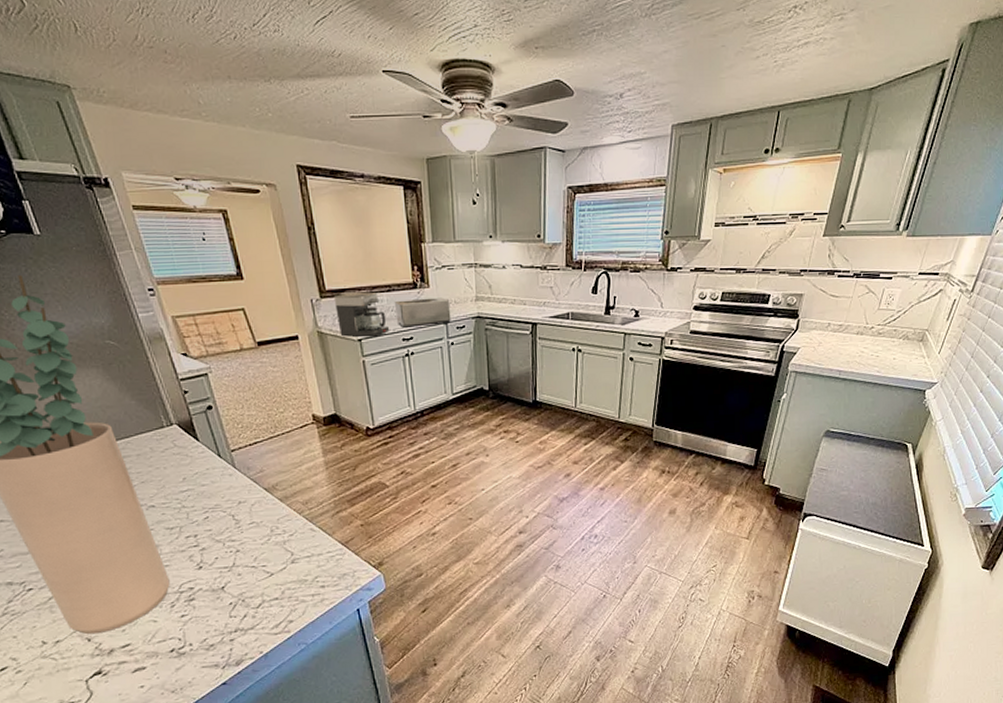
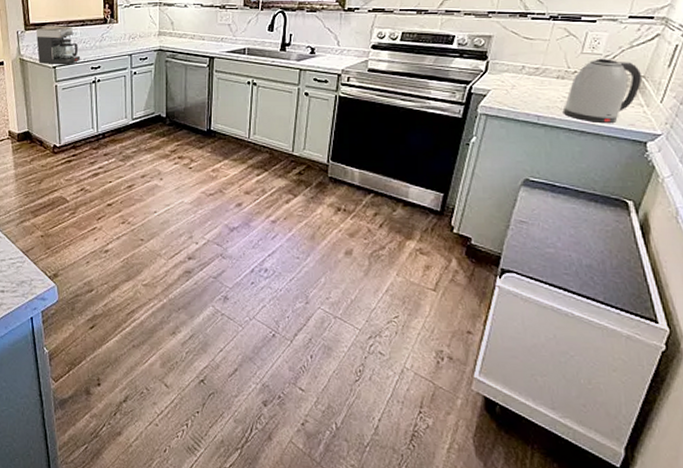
toaster: present [394,297,451,328] -> none [86,32,135,58]
kettle: none [860,313,926,375] -> present [562,58,642,123]

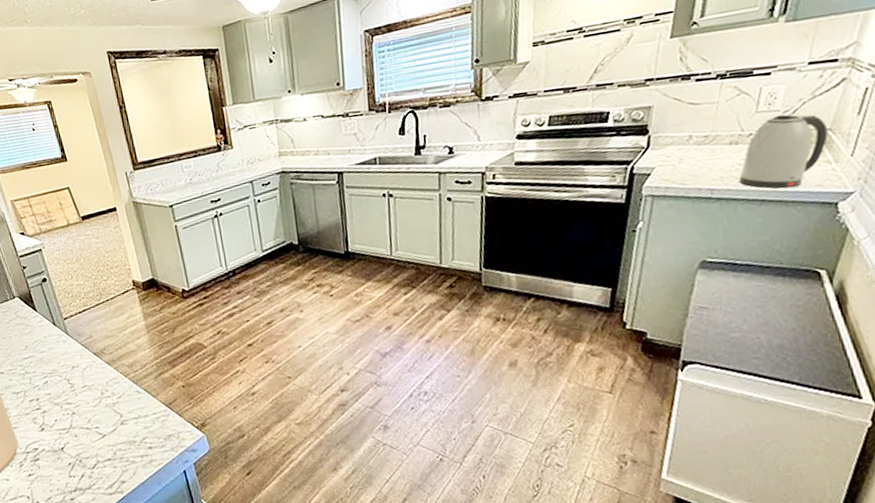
coffee maker: present [36,26,81,65] -> none [145,159,198,204]

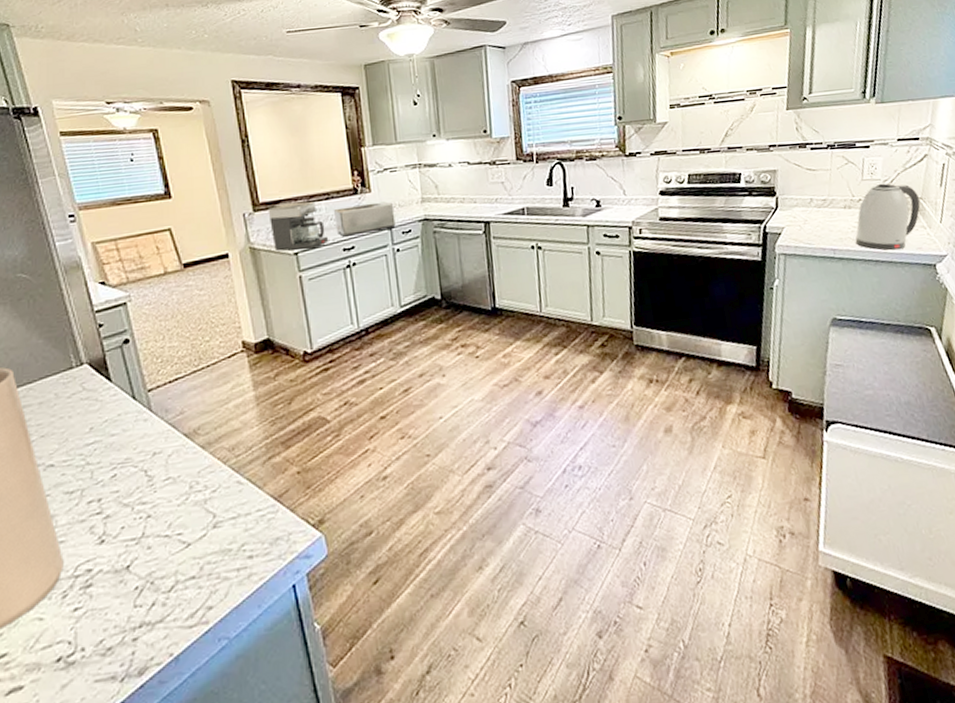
coffee maker: none [145,159,198,204] -> present [268,201,329,251]
toaster: none [200,156,256,190] -> present [333,201,396,237]

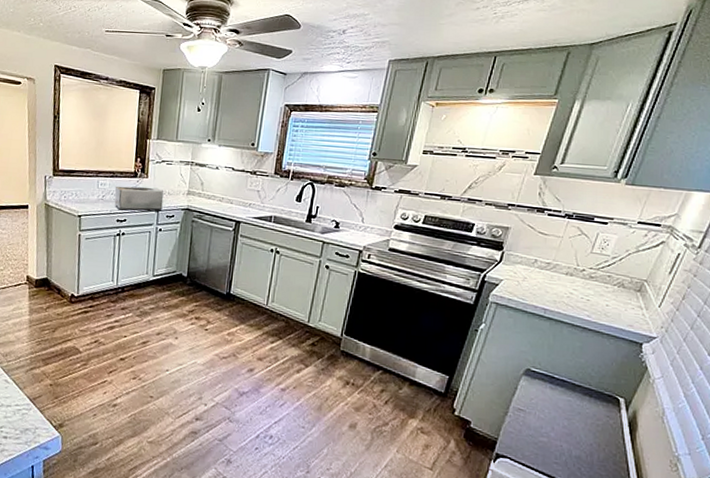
coffee maker: present [268,201,329,251] -> none [64,174,107,215]
kettle: present [855,183,921,250] -> none [568,259,645,322]

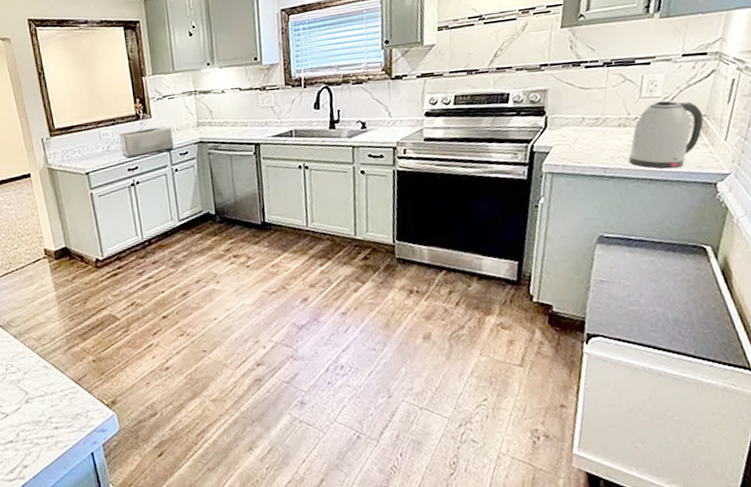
kettle: none [568,259,645,322] -> present [628,100,704,169]

